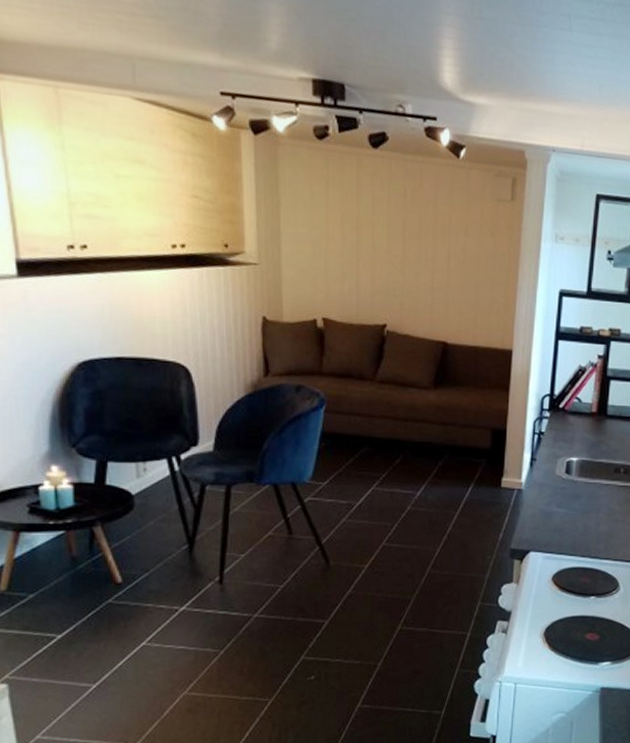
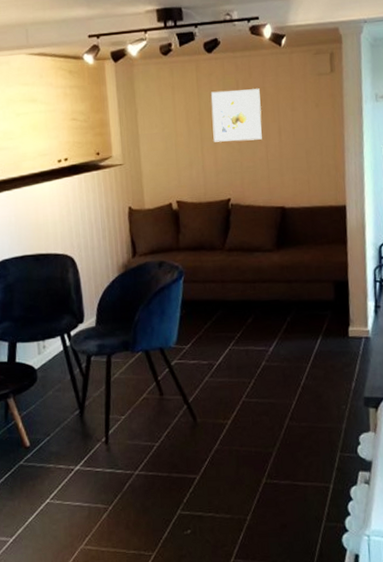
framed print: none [372,195,432,263] -> present [210,88,263,142]

